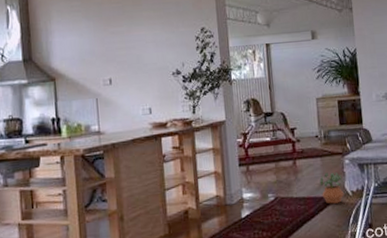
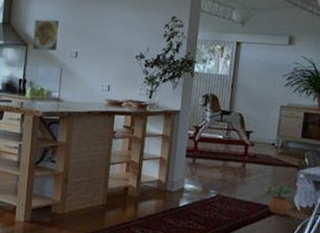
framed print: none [58,48,91,84] -> present [31,19,61,51]

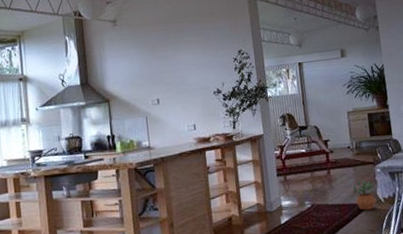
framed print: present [31,19,61,51] -> none [111,72,141,104]

